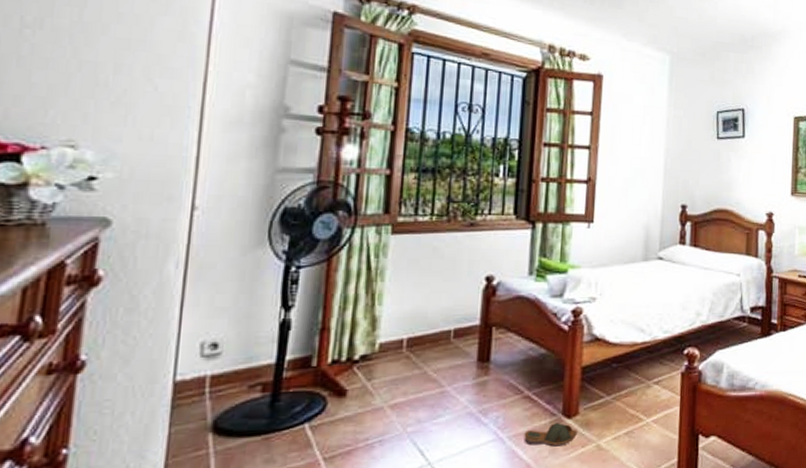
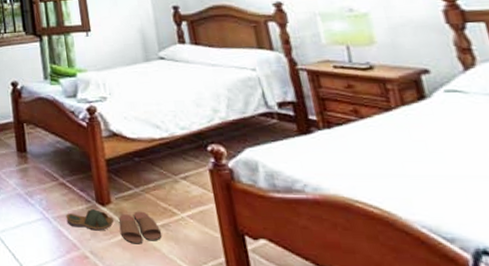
slipper: none [582,420,624,456] -> present [119,211,161,244]

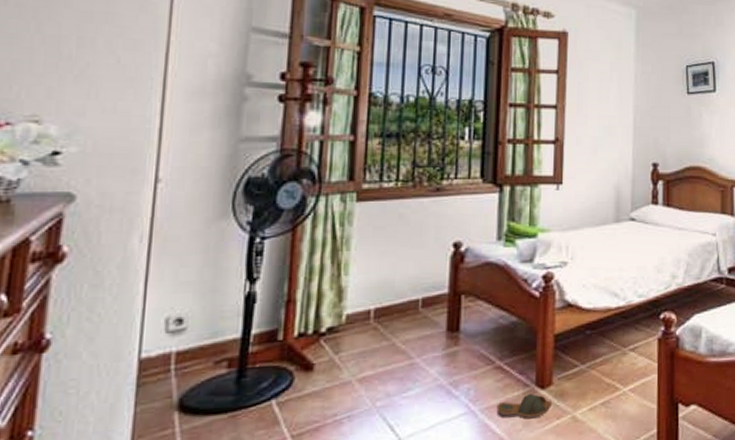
slipper: present [119,211,161,244] -> none [557,390,600,428]

